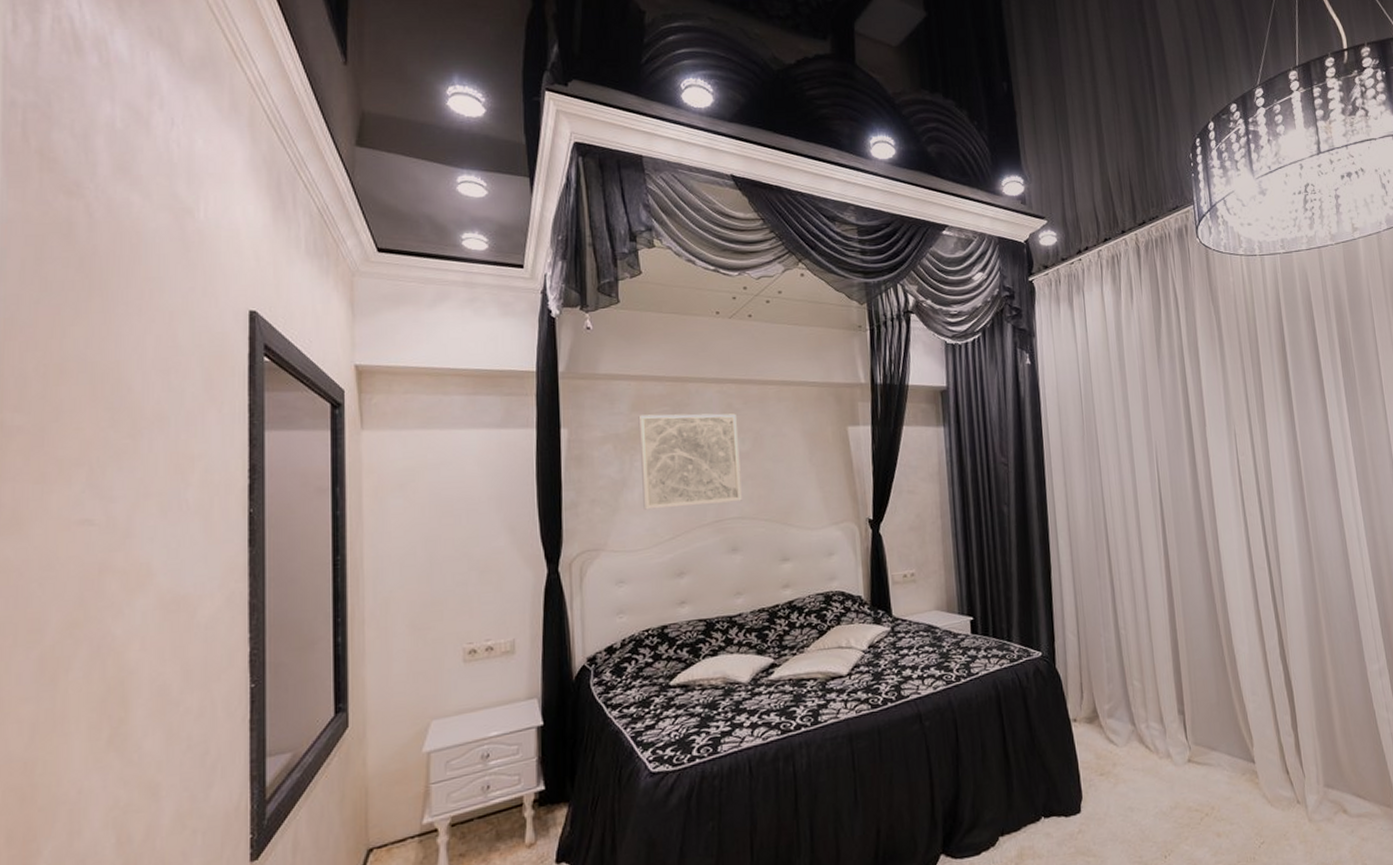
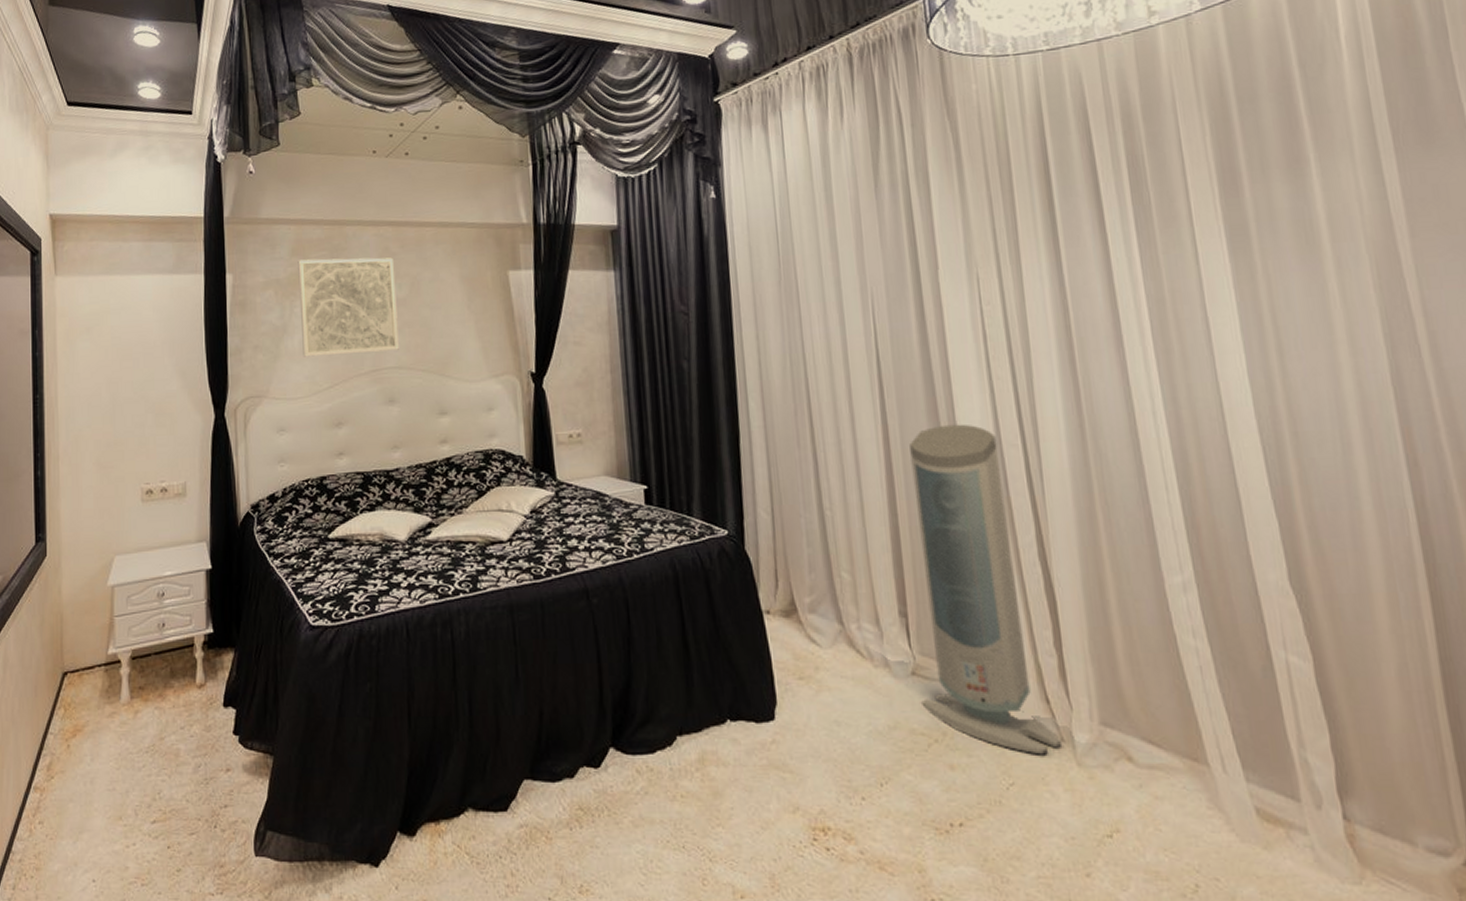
air purifier: none [1185,552,1298,817] -> present [909,424,1063,755]

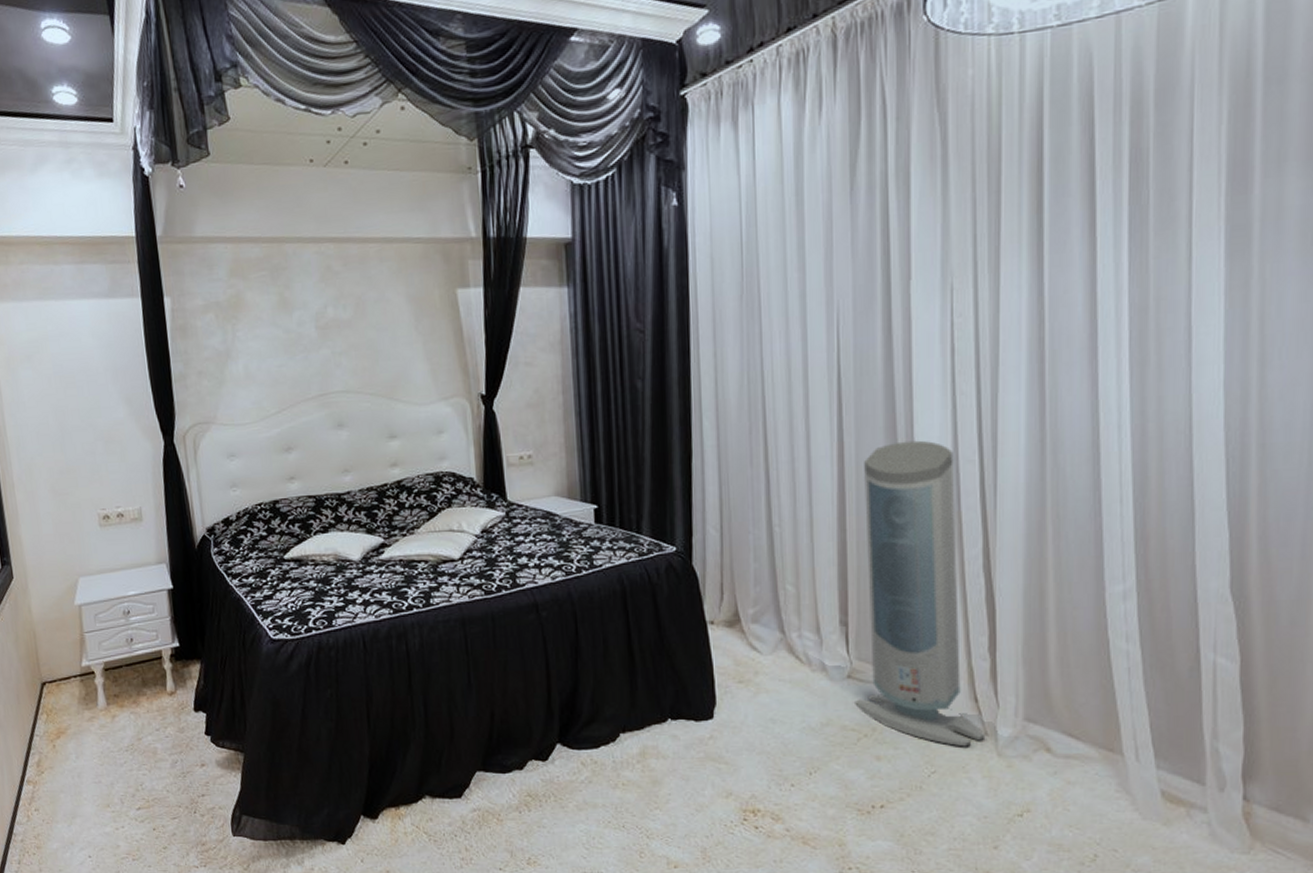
wall art: present [298,257,399,357] -> none [237,276,346,383]

